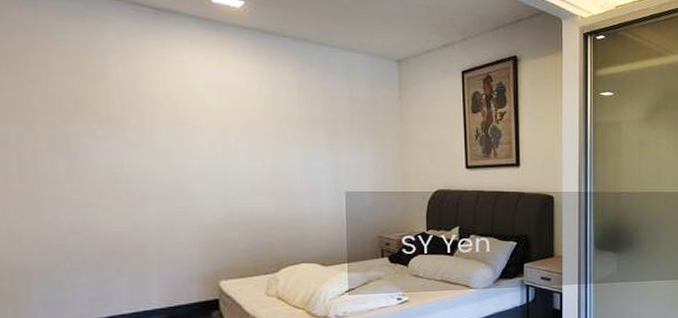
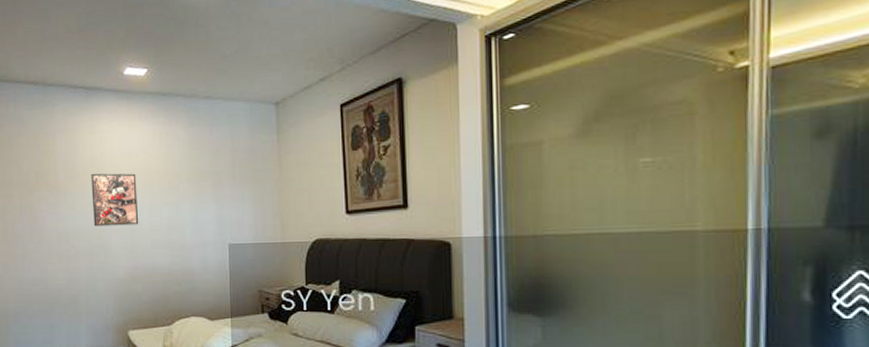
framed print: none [164,107,234,168] -> present [91,173,139,227]

